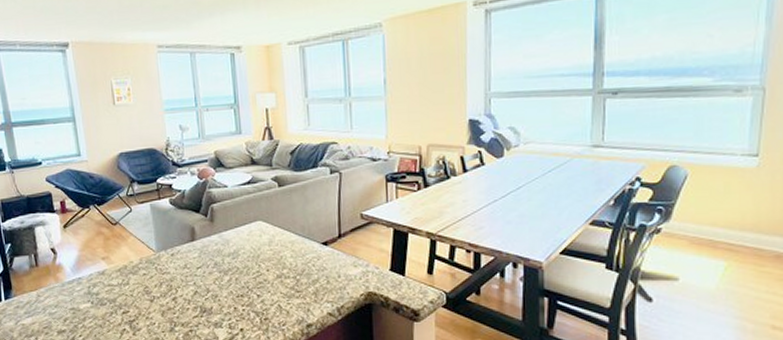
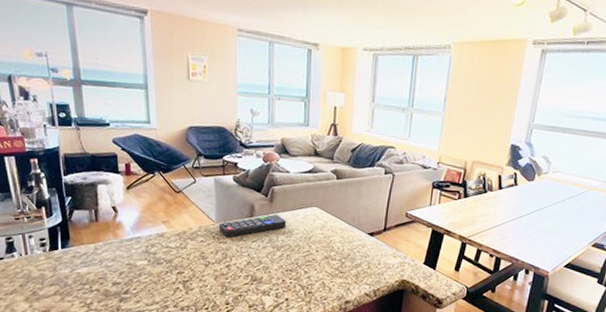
remote control: none [159,235,230,268] -> present [218,214,286,238]

